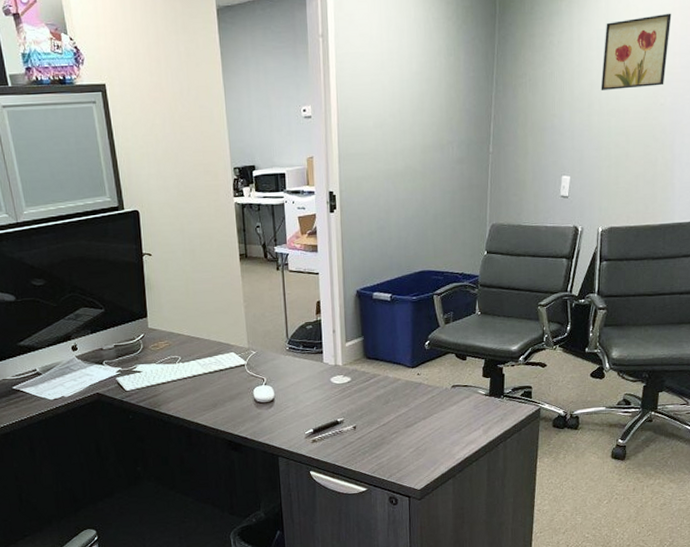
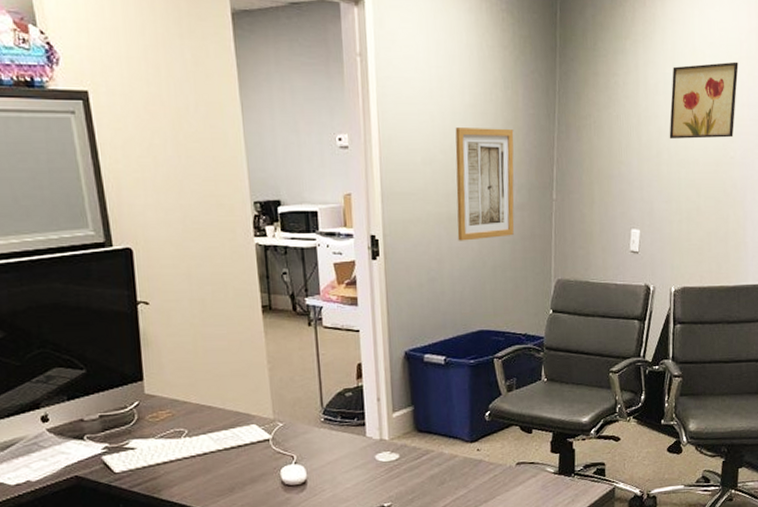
wall art: none [403,91,456,193] -> present [455,127,515,241]

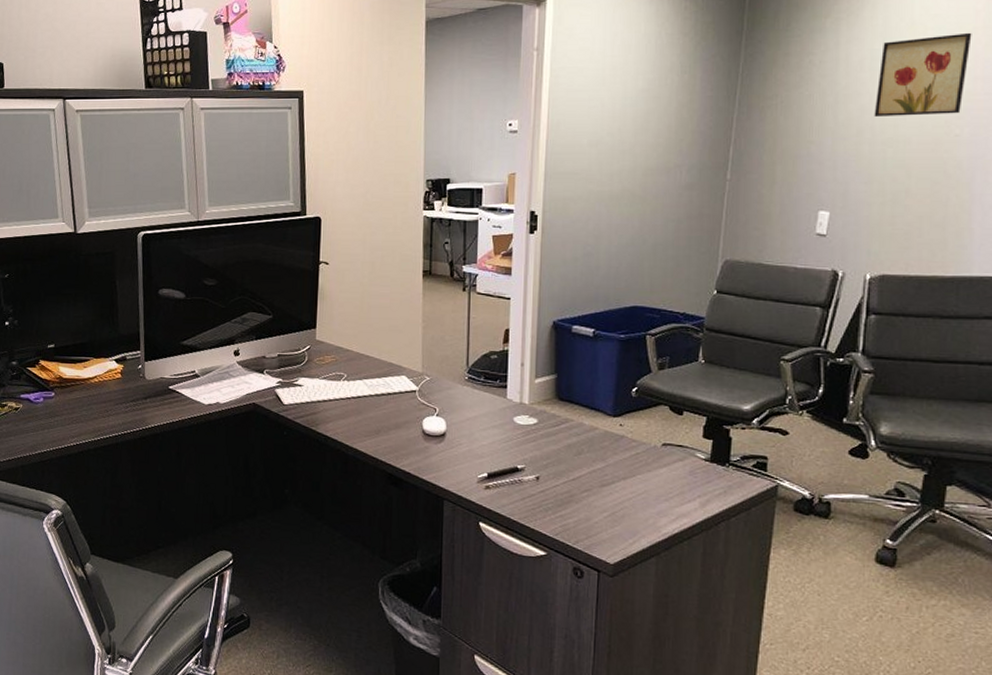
wall art: present [455,127,515,241] -> none [618,111,688,219]

